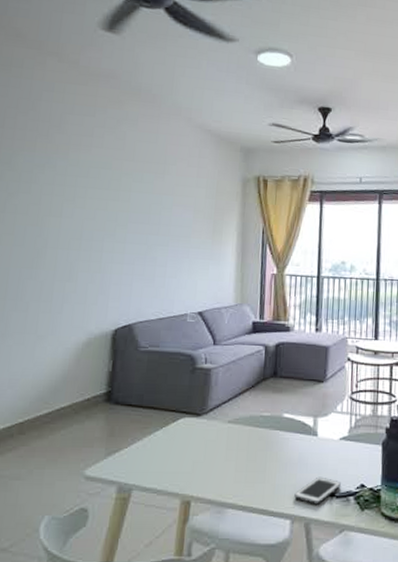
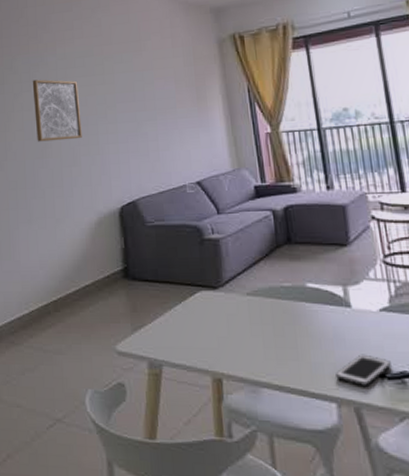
wall art: none [28,181,88,254] -> present [32,79,82,142]

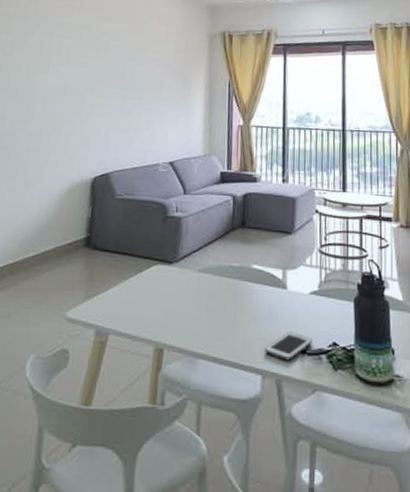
wall art: present [32,79,82,142] -> none [20,43,71,107]

